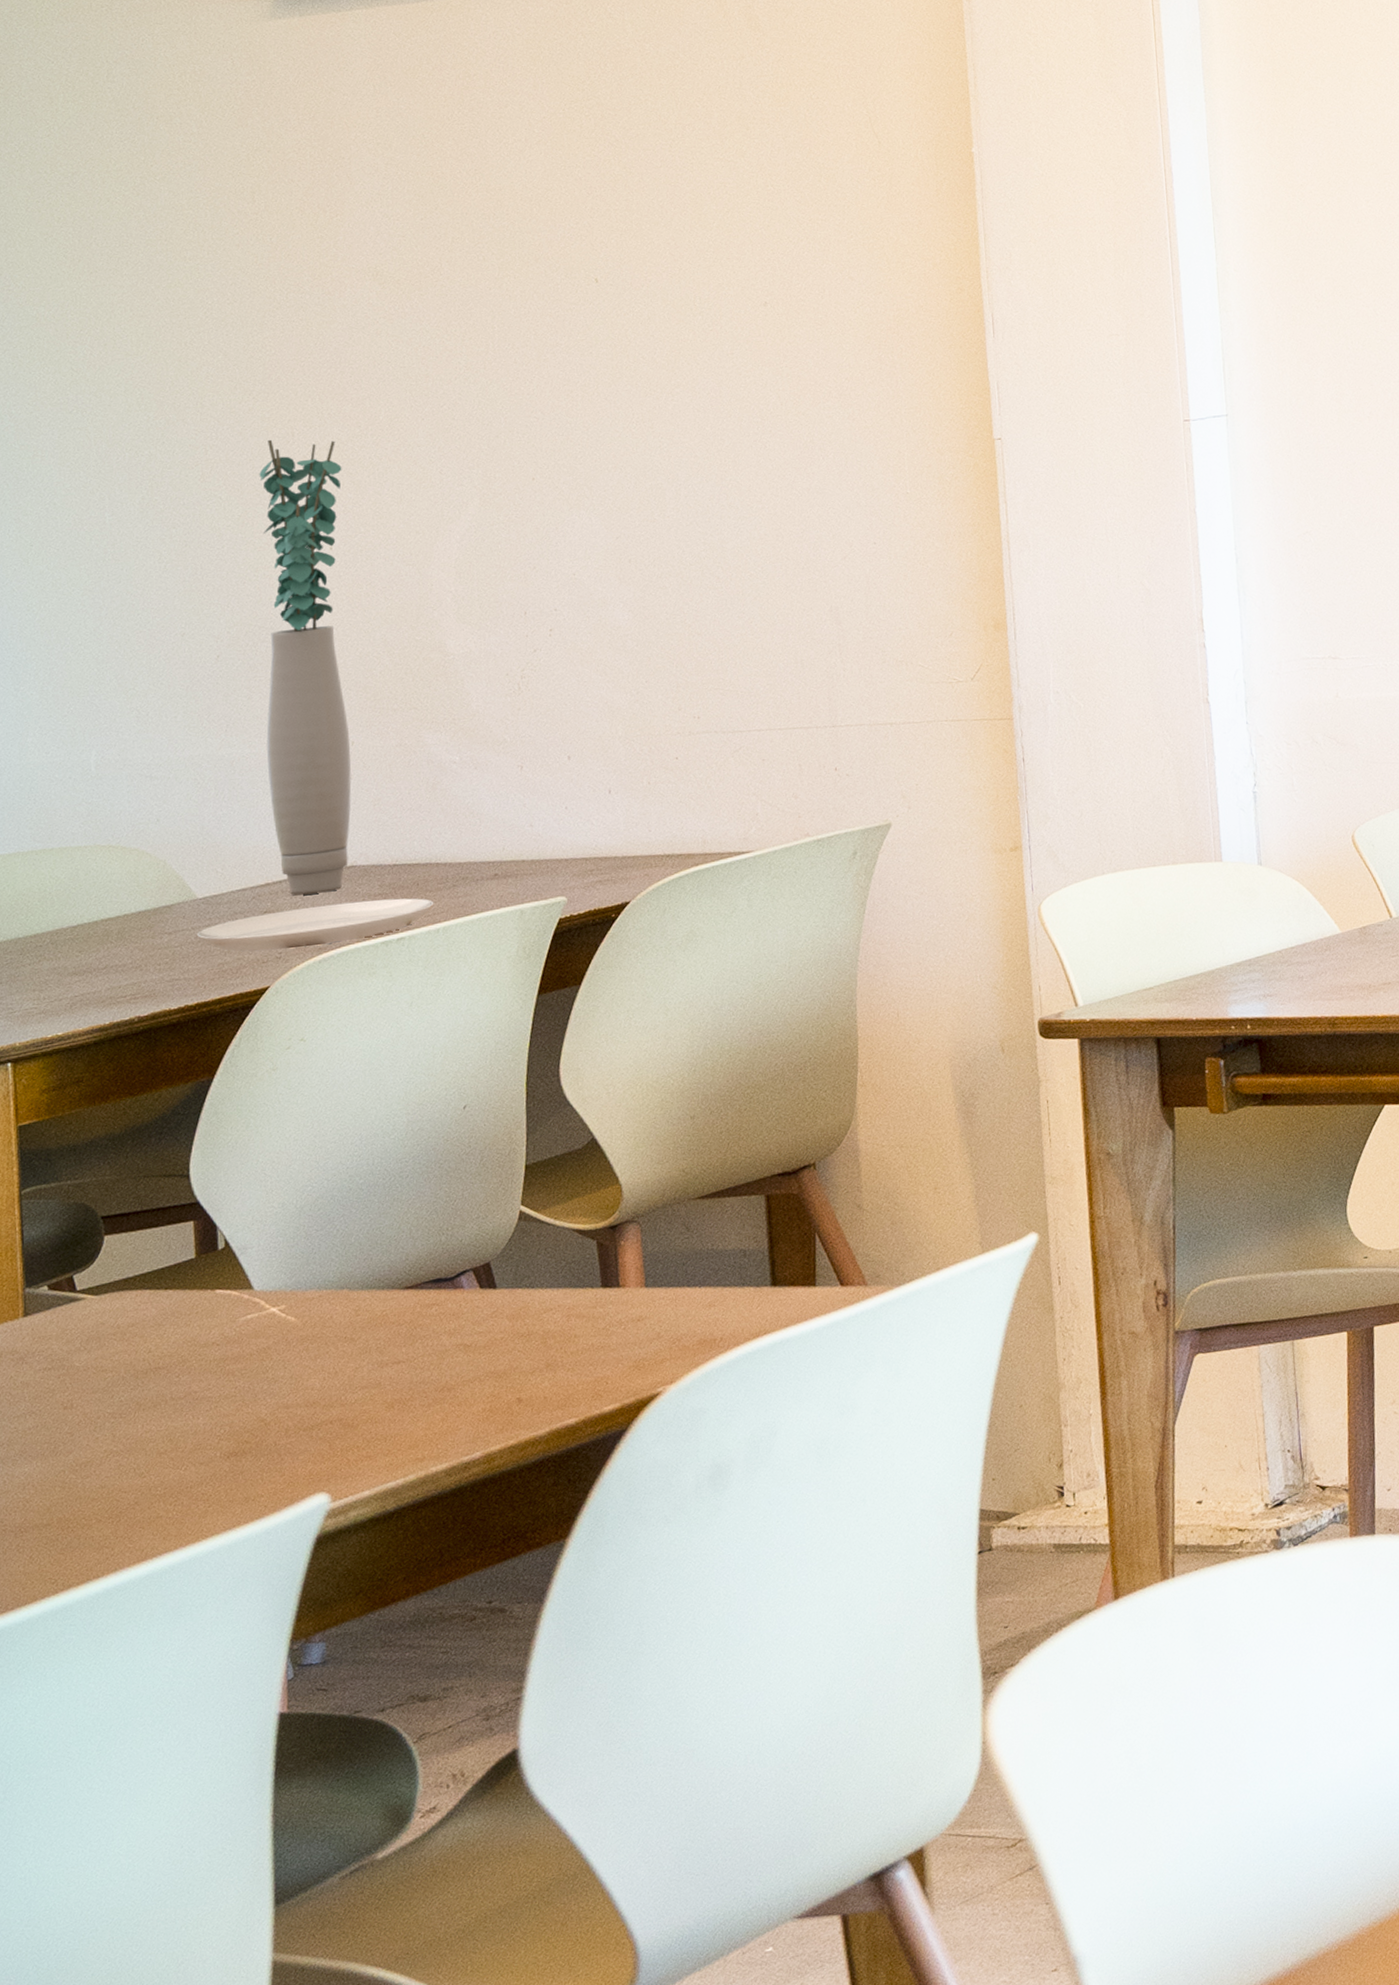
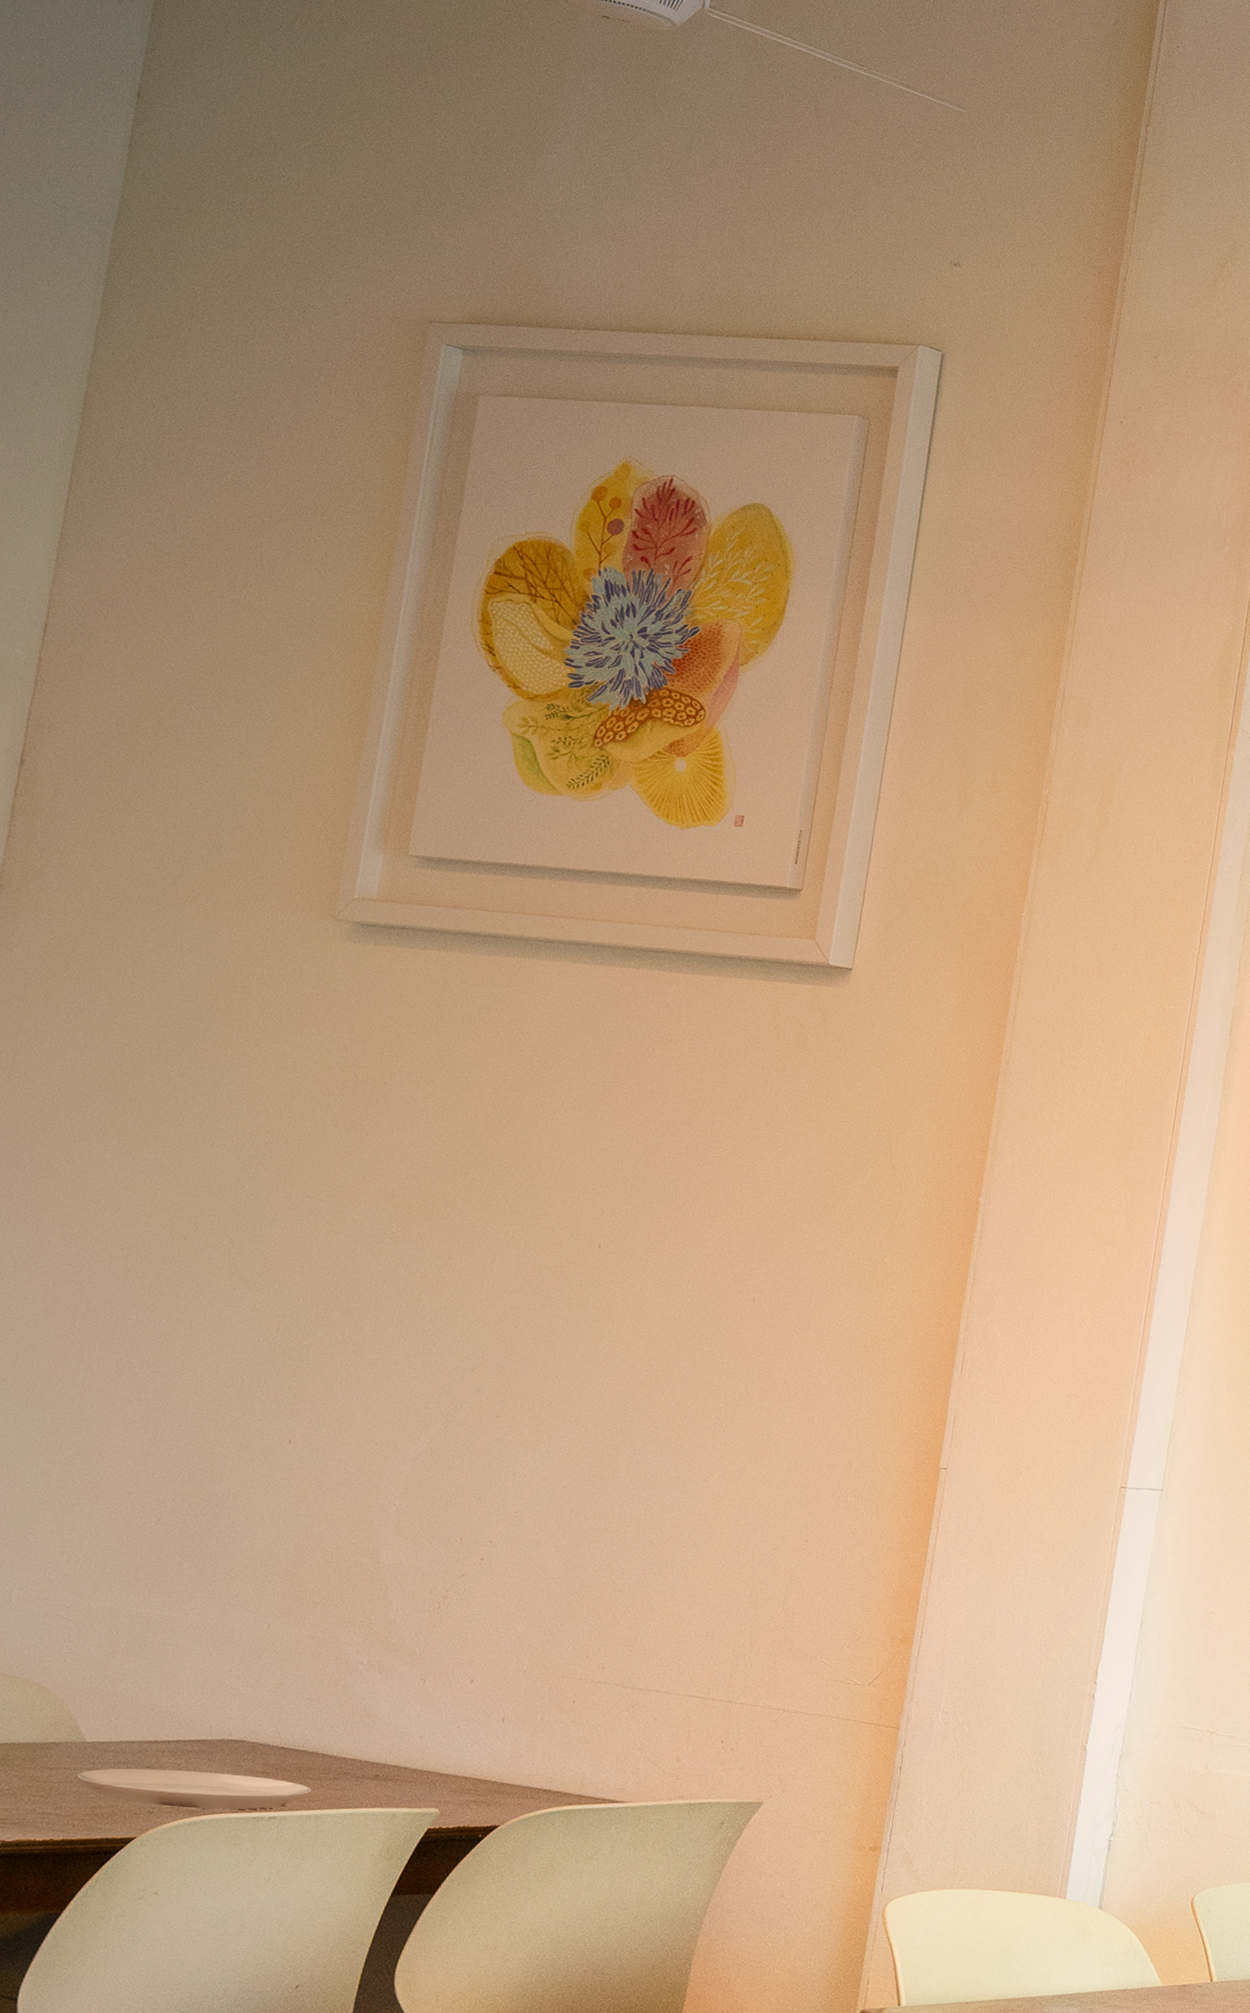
vase: present [259,439,352,896] -> none [172,1328,318,1761]

